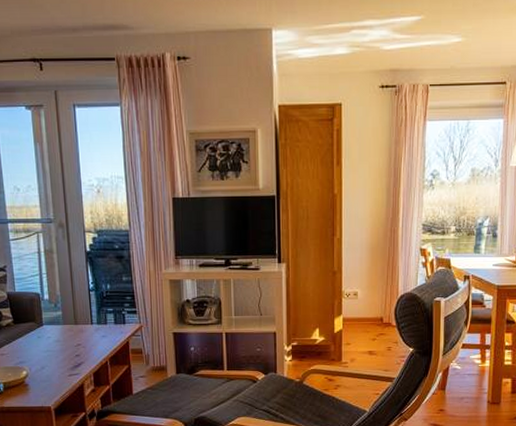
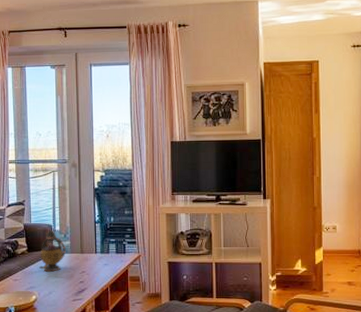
teapot: none [28,298,58,345] -> present [39,229,66,272]

